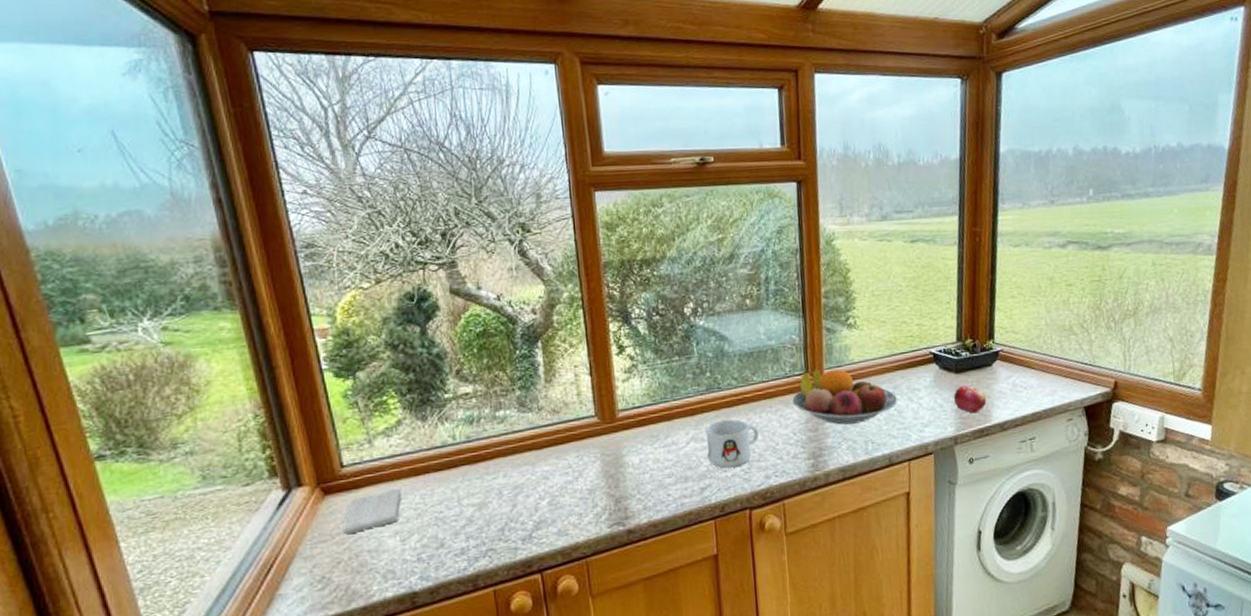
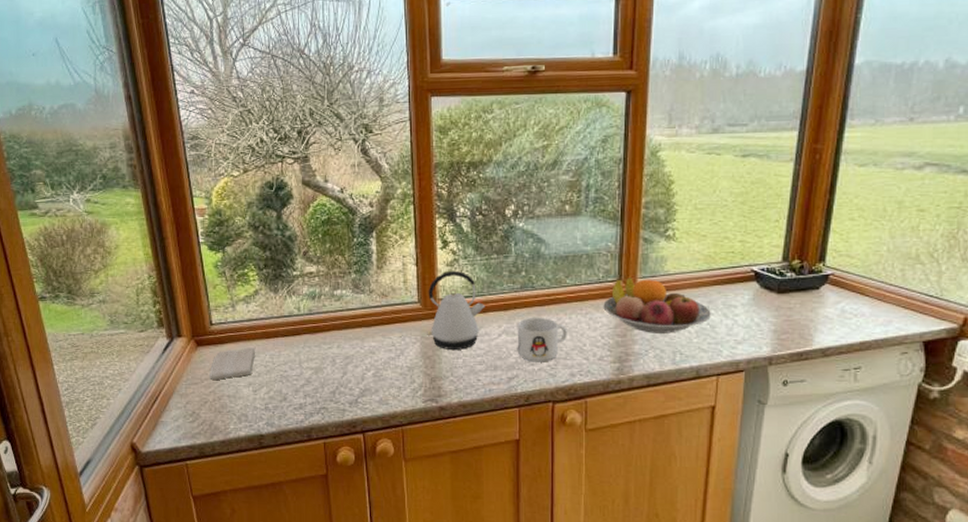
kettle: none [605,377,670,466] -> present [427,270,485,351]
fruit: present [953,385,987,414] -> none [772,306,810,336]

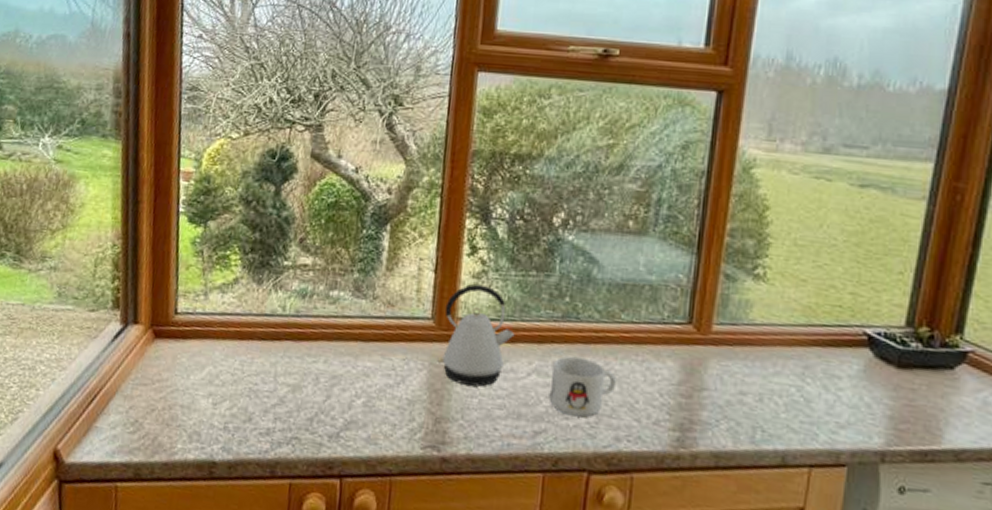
washcloth: present [209,347,256,380] -> none [162,347,224,384]
fruit bowl: present [603,277,711,333] -> none [665,321,807,402]

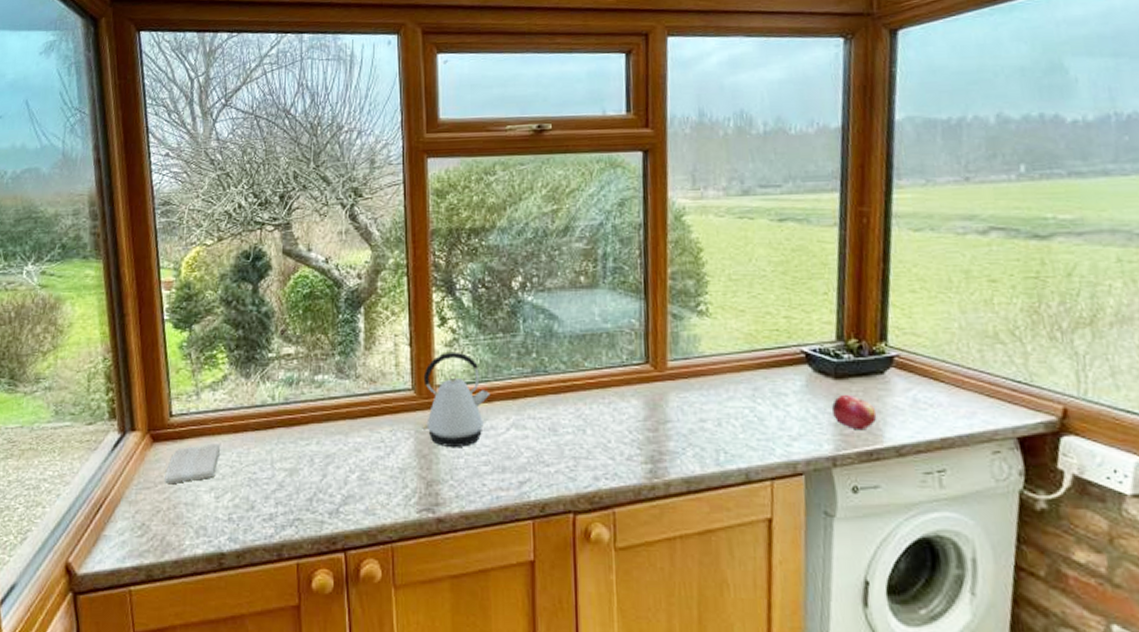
washcloth: none [162,347,224,384] -> present [165,443,221,483]
mug: present [548,356,616,418] -> none [528,407,588,463]
fruit: none [888,385,939,428] -> present [831,394,877,431]

